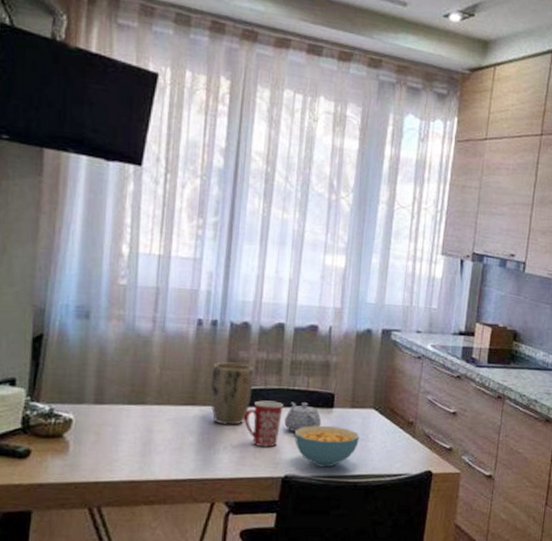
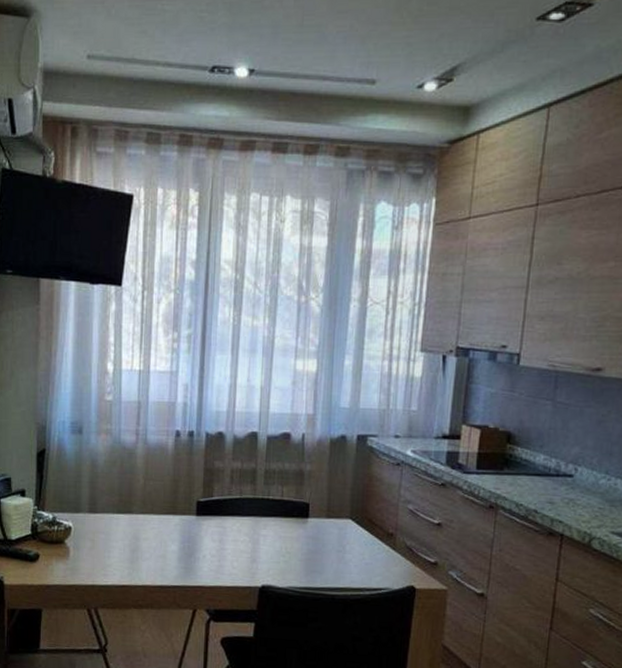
plant pot: present [211,362,254,425] -> none [190,472,229,534]
mug: present [244,400,284,448] -> none [221,510,260,557]
teapot: present [284,402,322,431] -> none [260,511,297,541]
cereal bowl: present [294,425,359,468] -> none [270,535,336,579]

